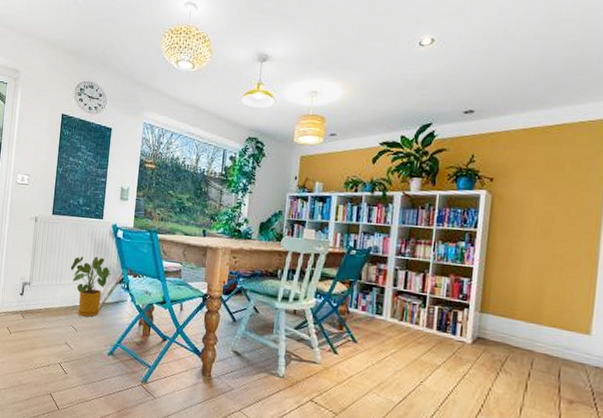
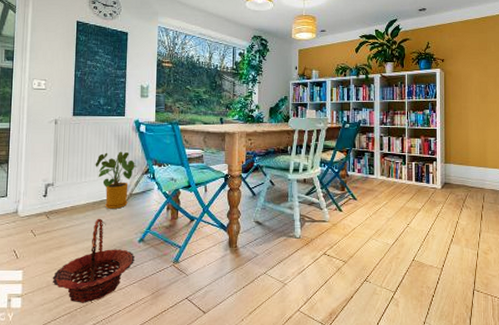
basket: none [23,324,104,409] -> present [52,218,136,303]

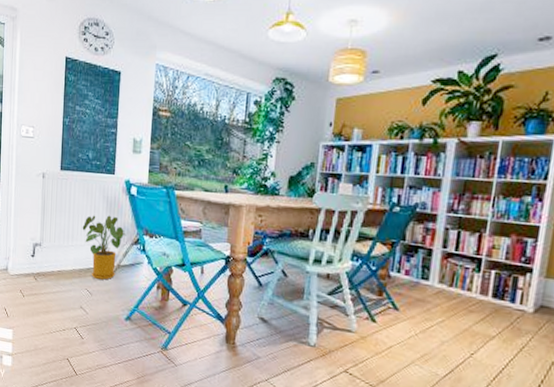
basket: present [52,218,136,303] -> none [39,287,122,374]

